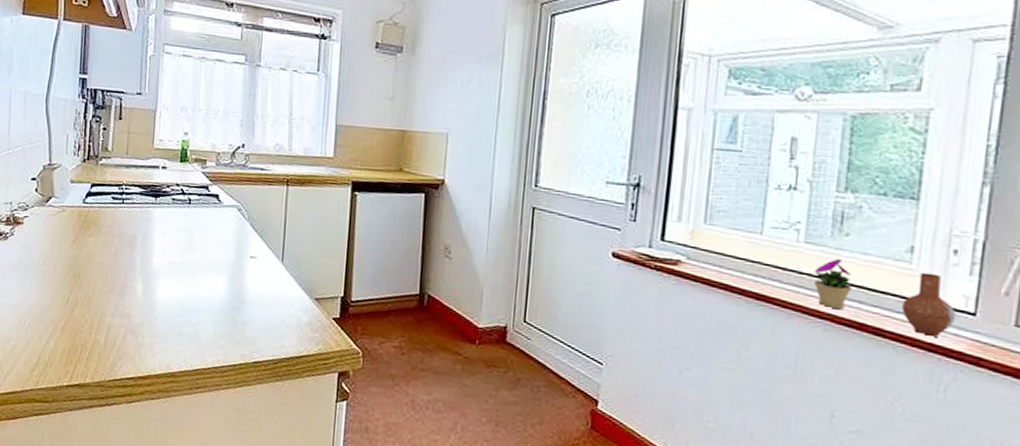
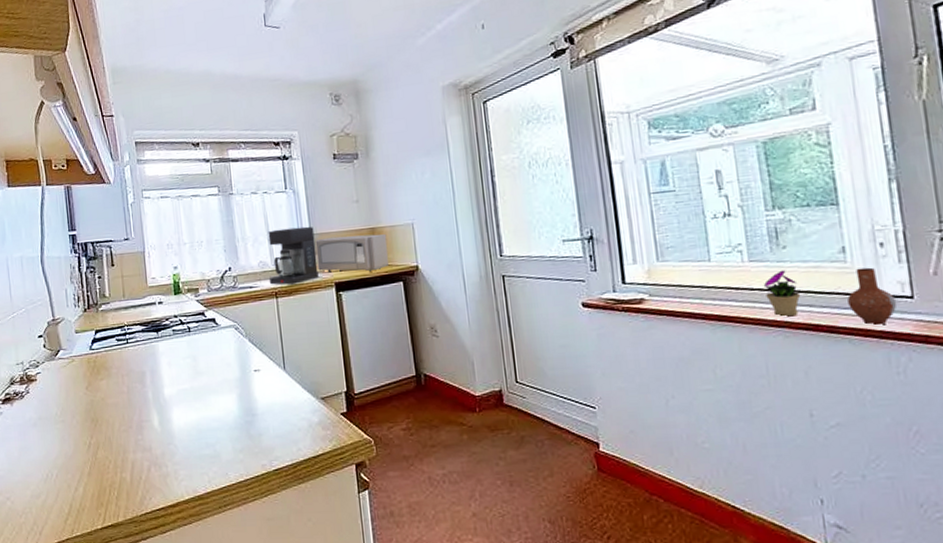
coffee maker: none [282,112,340,176] -> present [268,226,319,286]
microwave: none [337,131,417,178] -> present [315,234,390,273]

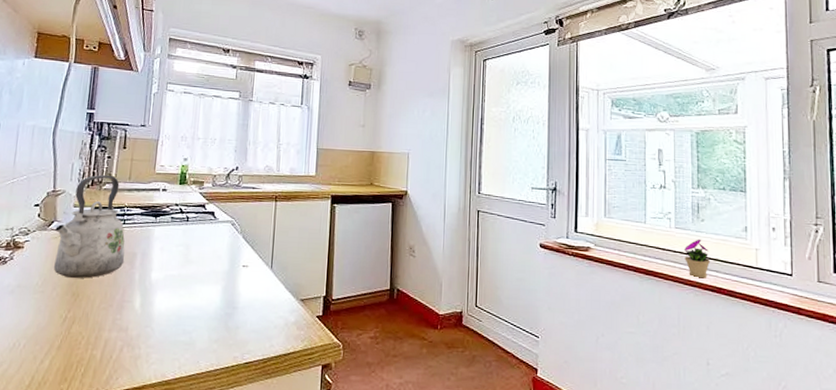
kettle: none [62,295,135,404] -> present [53,175,125,278]
coffee maker: present [268,226,319,286] -> none [271,139,321,192]
microwave: present [315,234,390,273] -> none [318,153,384,191]
vase: present [847,267,898,325] -> none [745,246,780,294]

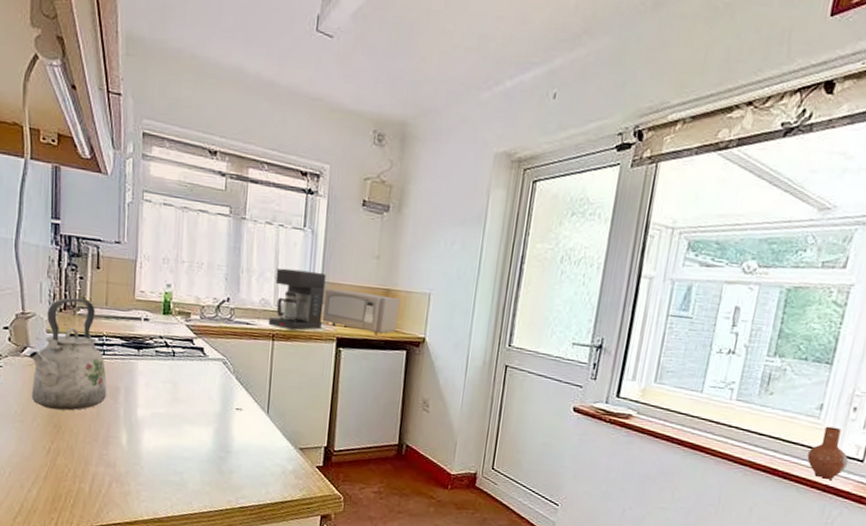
coffee maker: none [271,139,321,192] -> present [268,268,326,331]
microwave: none [318,153,384,191] -> present [322,288,401,335]
flower pot: present [683,239,710,279] -> none [740,414,771,458]
vase: none [745,246,780,294] -> present [807,426,849,480]

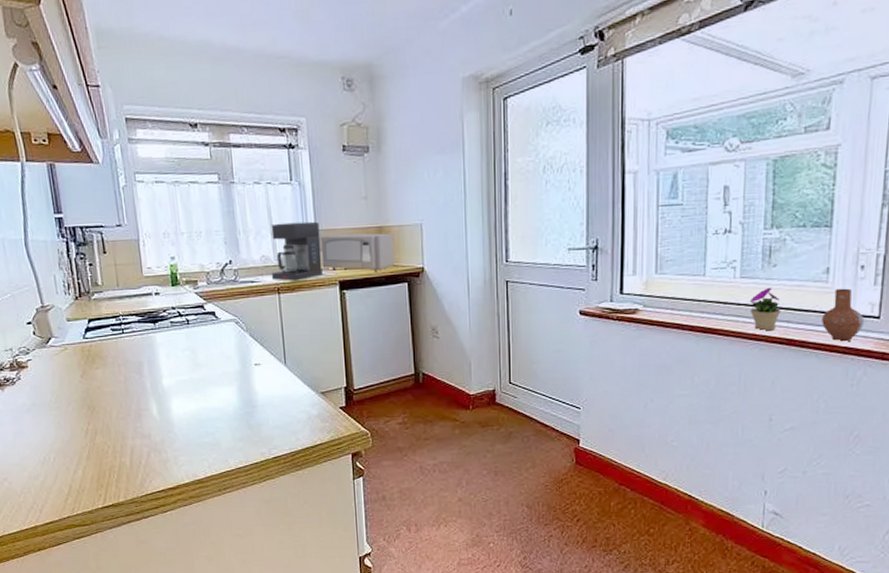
kettle: present [29,297,107,411] -> none [54,283,133,392]
flower pot: none [740,414,771,458] -> present [749,287,780,331]

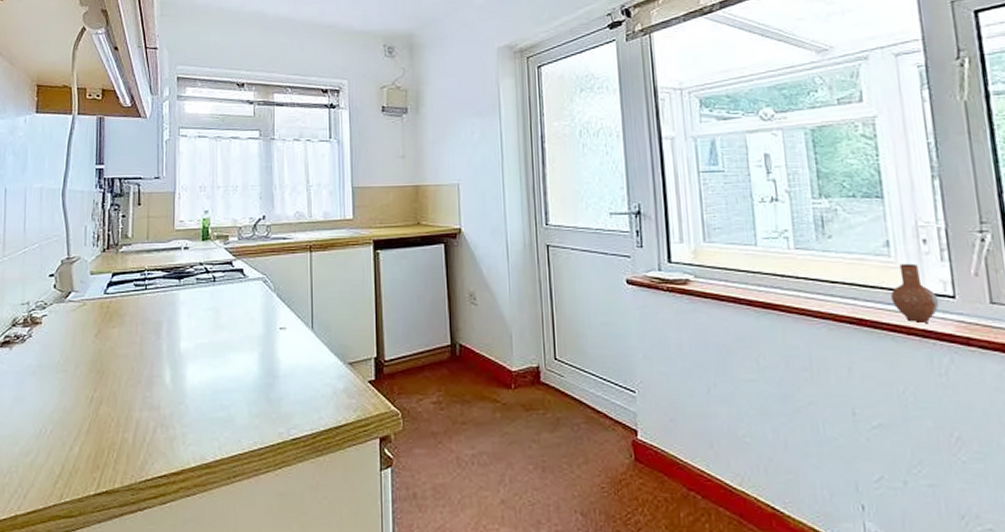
coffee maker: present [271,221,323,282] -> none [304,178,357,240]
microwave: present [320,233,395,273] -> none [356,191,432,233]
flower pot: present [749,287,780,331] -> none [808,260,844,309]

